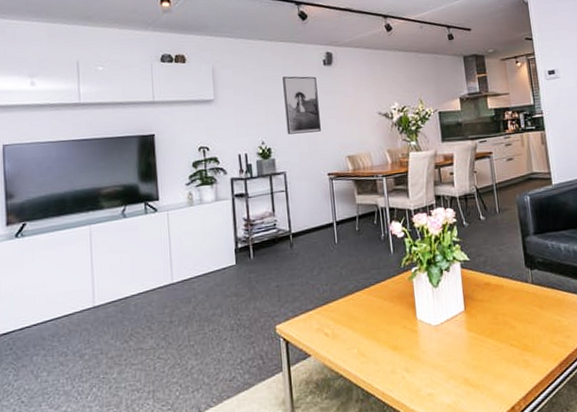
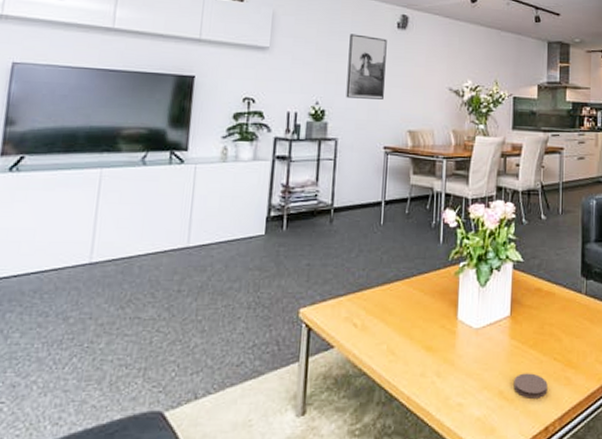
coaster: none [476,360,509,383] -> present [513,373,548,398]

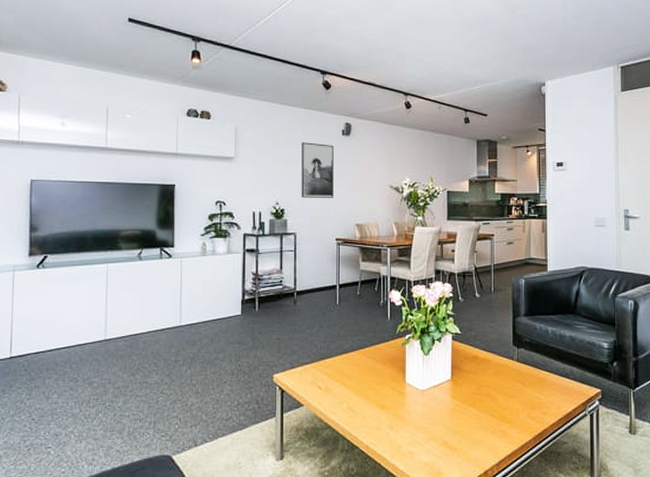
coaster: present [513,373,548,398] -> none [456,427,486,448]

